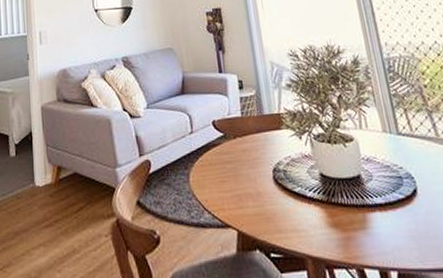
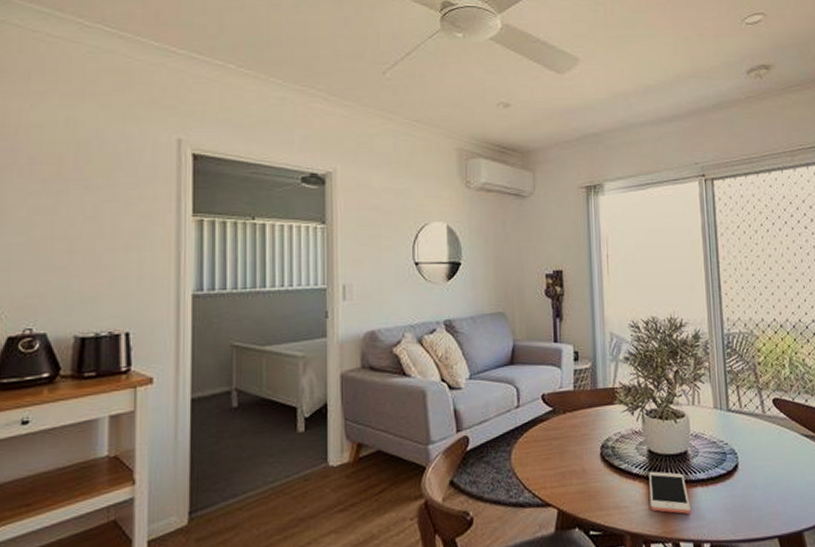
cell phone: none [323,195,372,240] -> present [649,471,691,514]

